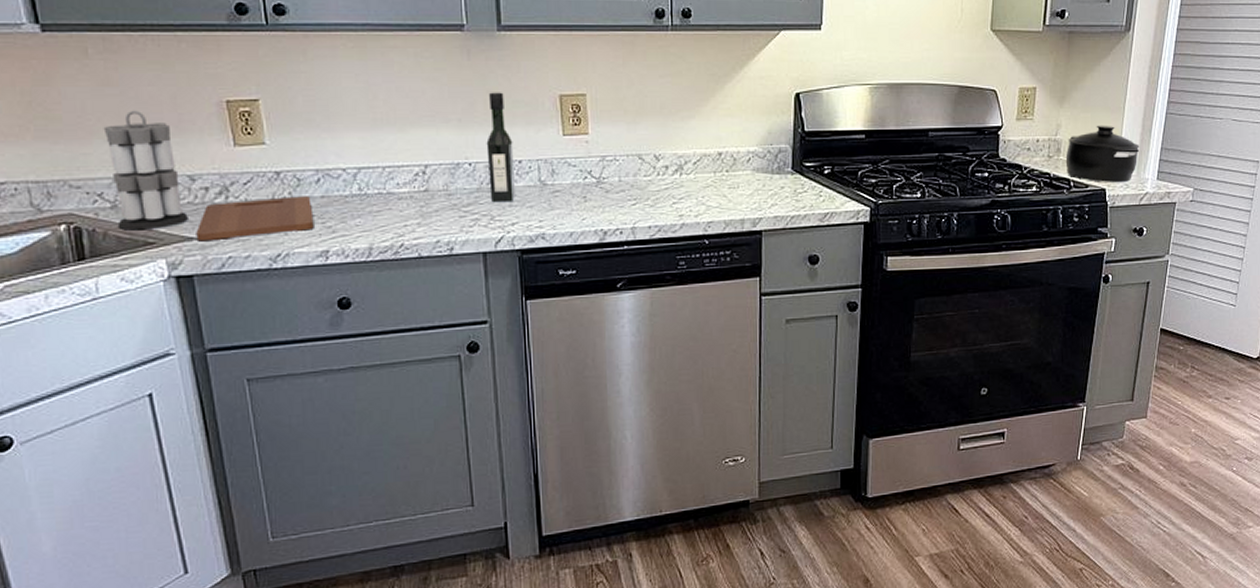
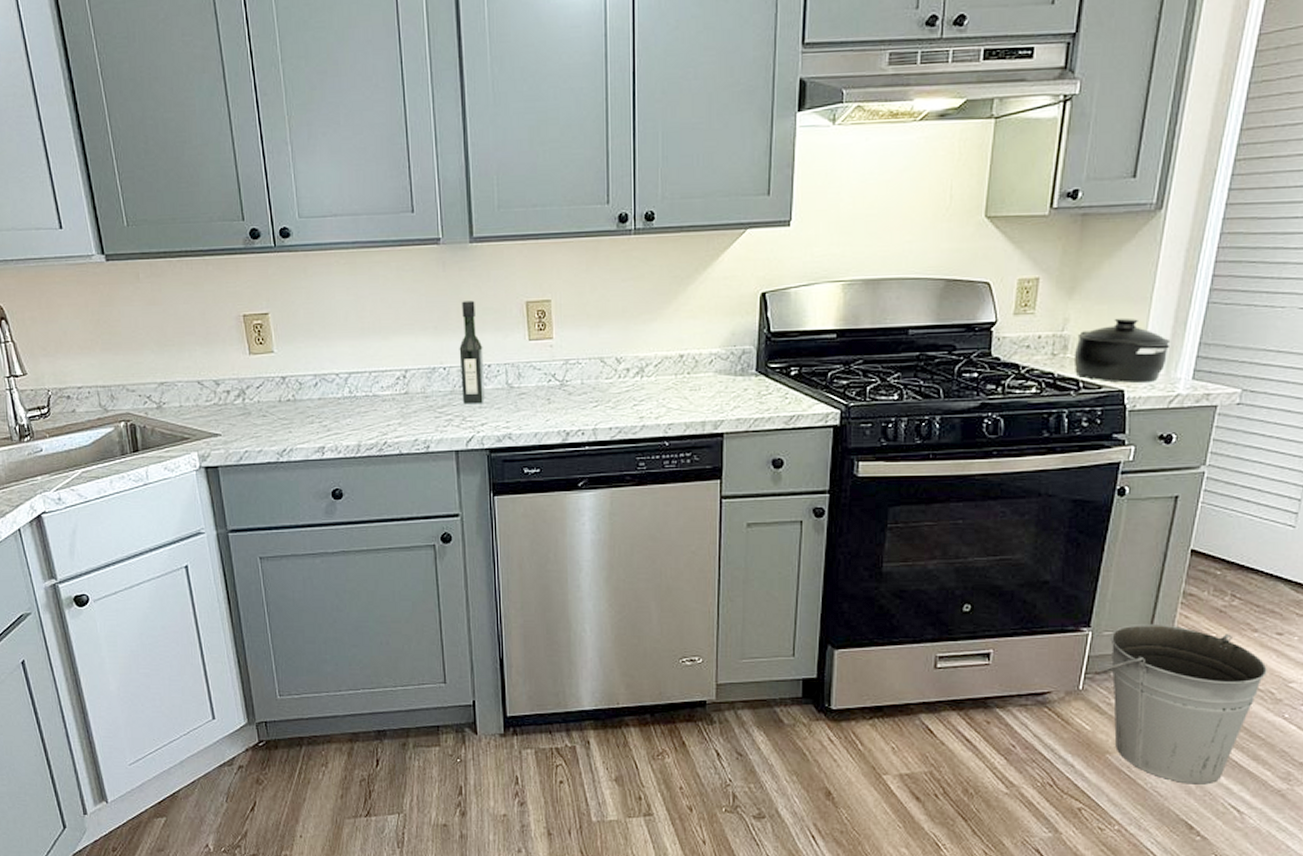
spice rack: present [103,110,188,231] -> none [151,325,214,428]
cutting board: present [196,196,314,242] -> none [220,398,313,438]
bucket: none [1094,395,1219,537] -> present [1100,623,1267,785]

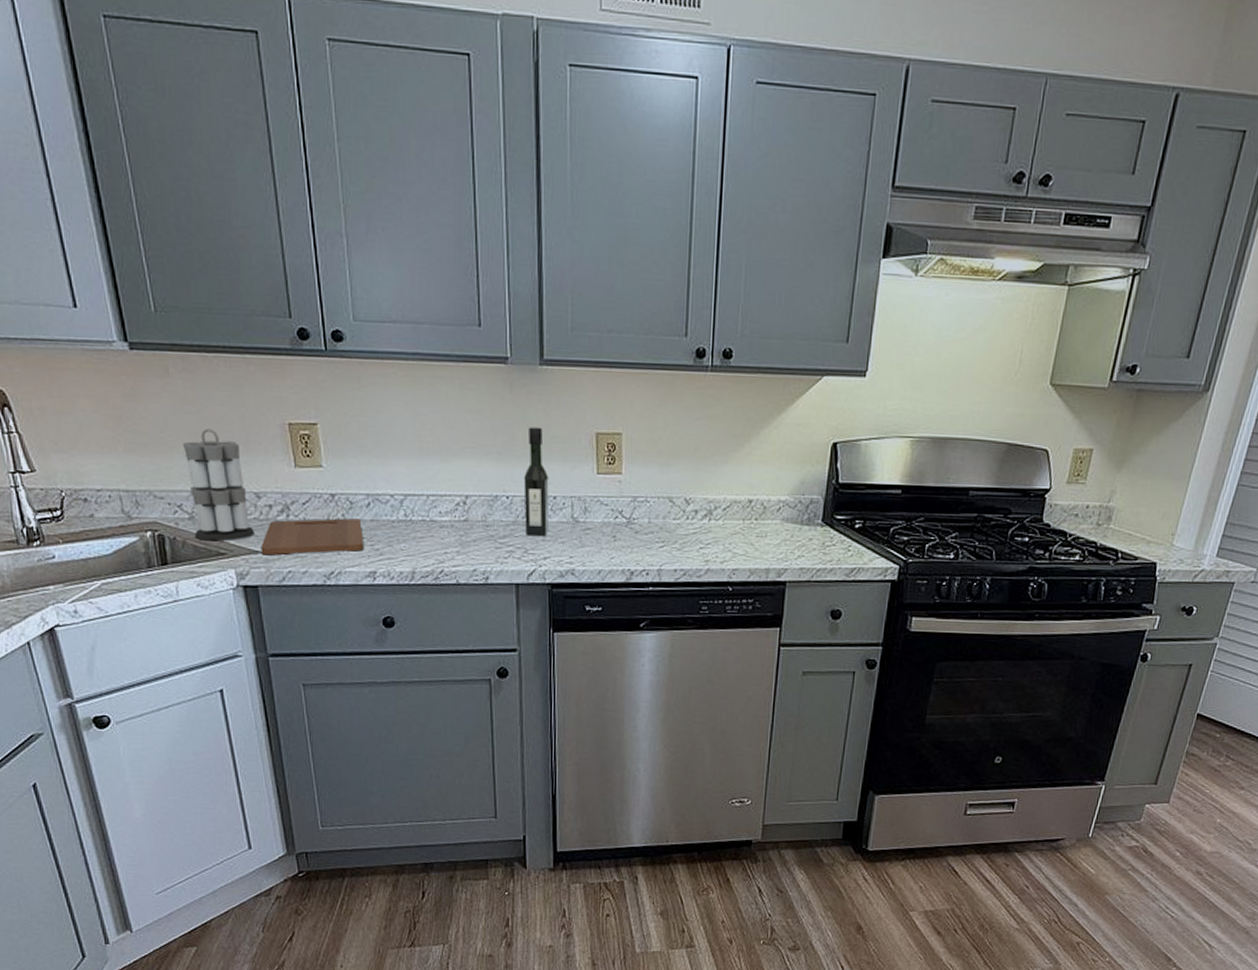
spice rack: none [151,325,214,428] -> present [182,428,254,542]
cutting board: none [220,398,313,438] -> present [261,518,364,556]
saucepan: present [1073,318,1171,384] -> none [1115,493,1202,558]
bucket: present [1100,623,1267,785] -> none [1108,779,1248,923]

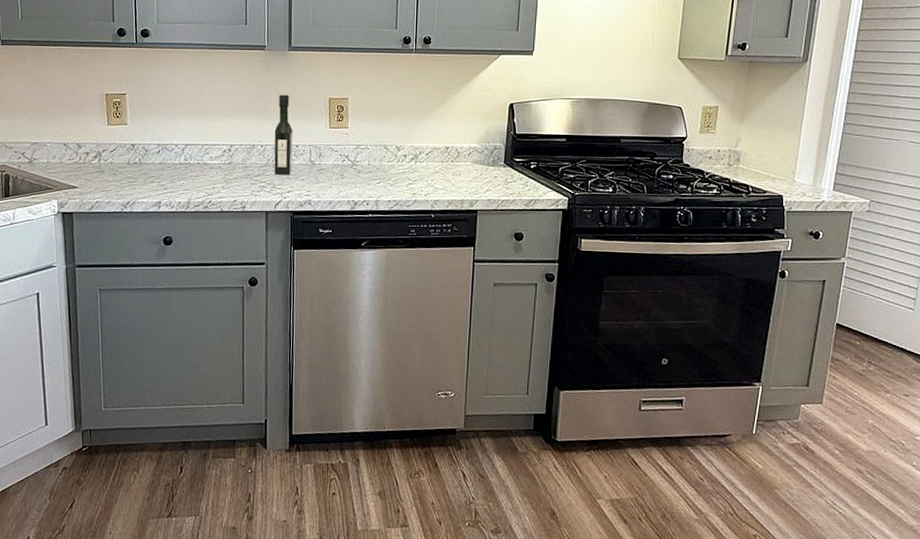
spice rack: present [182,428,254,542] -> none [29,98,74,179]
cutting board: present [261,518,364,556] -> none [77,162,153,190]

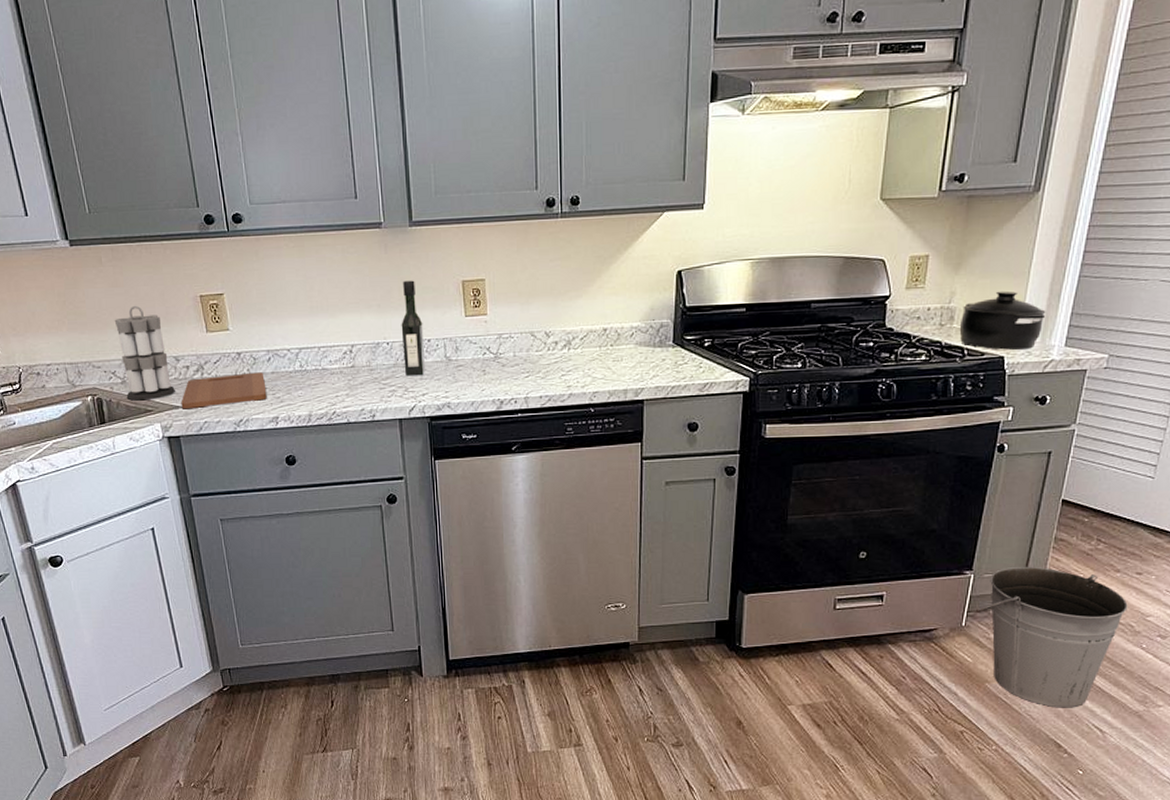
spice rack: none [29,98,74,179] -> present [114,305,175,401]
cutting board: none [77,162,153,190] -> present [181,372,267,410]
saucepan: none [744,140,816,192] -> present [959,291,1046,351]
bucket: none [769,381,898,519] -> present [980,566,1128,708]

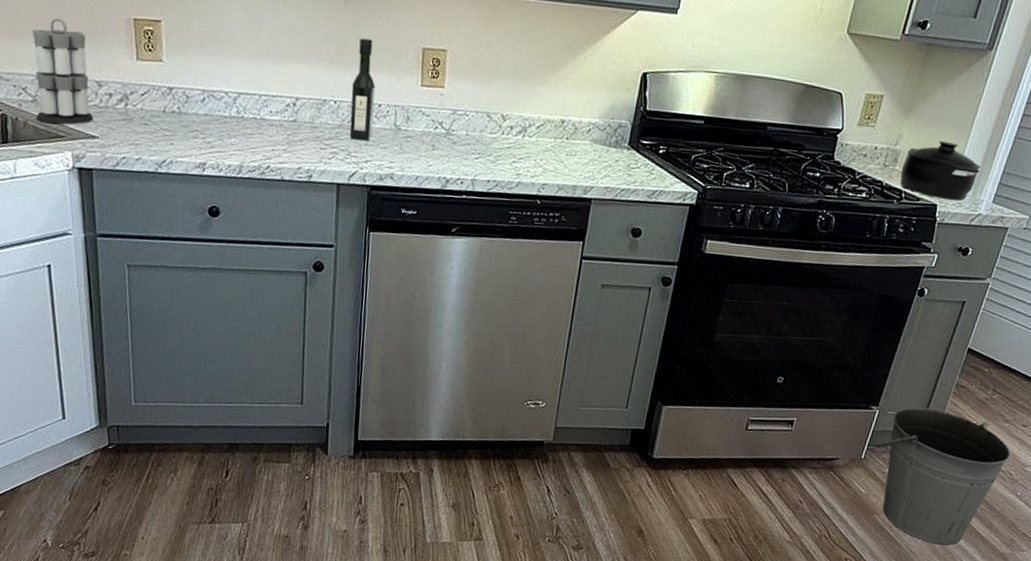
cutting board: present [181,372,267,410] -> none [98,108,197,143]

